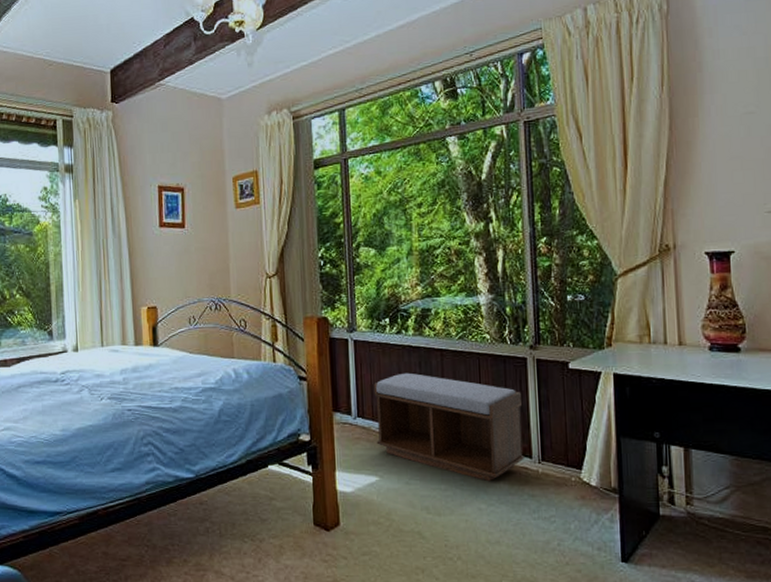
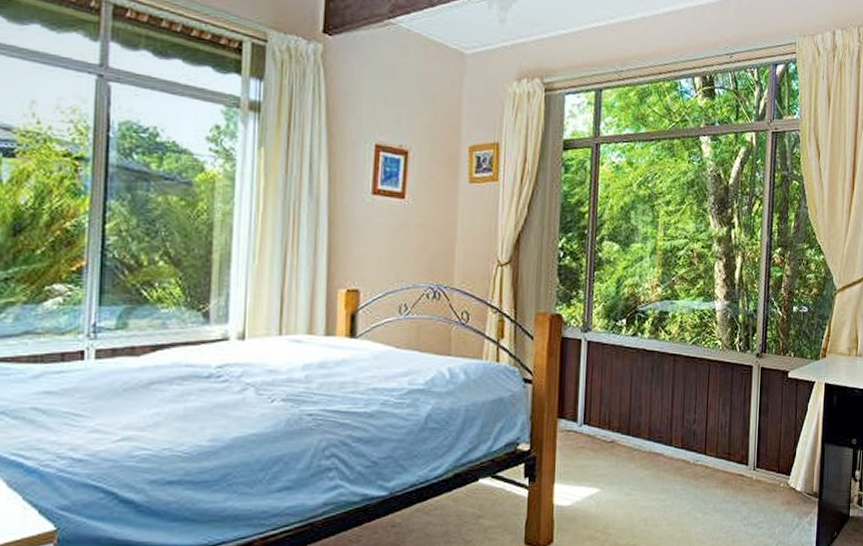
bench: present [373,372,524,482] -> none [600,377,744,490]

